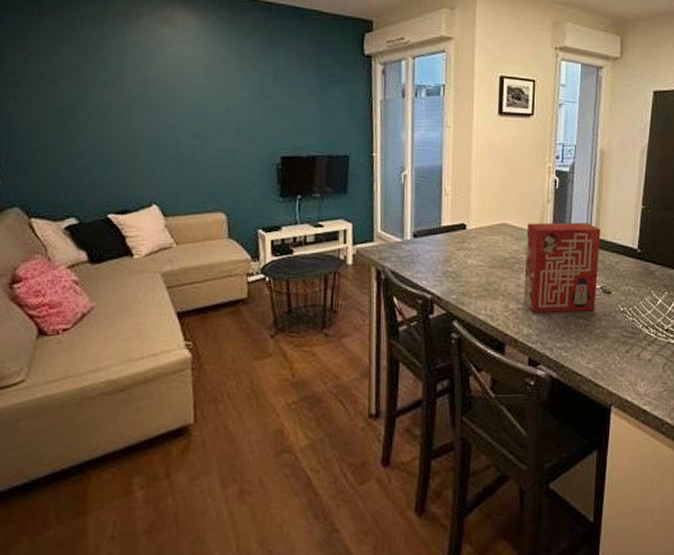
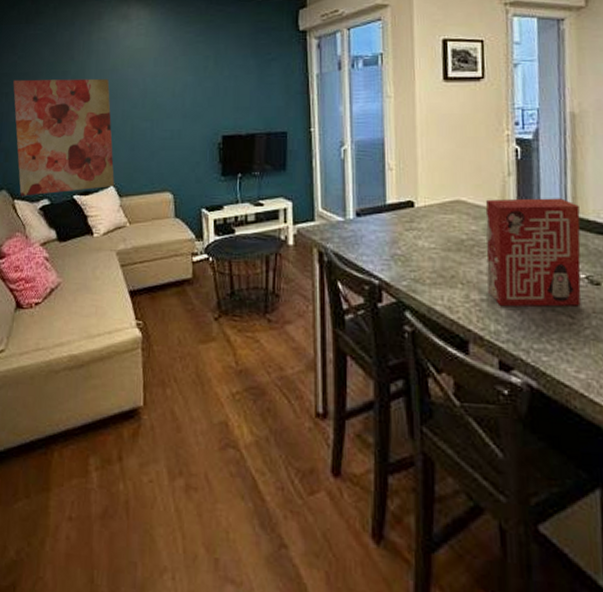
wall art: none [23,81,158,215] -> present [13,78,114,196]

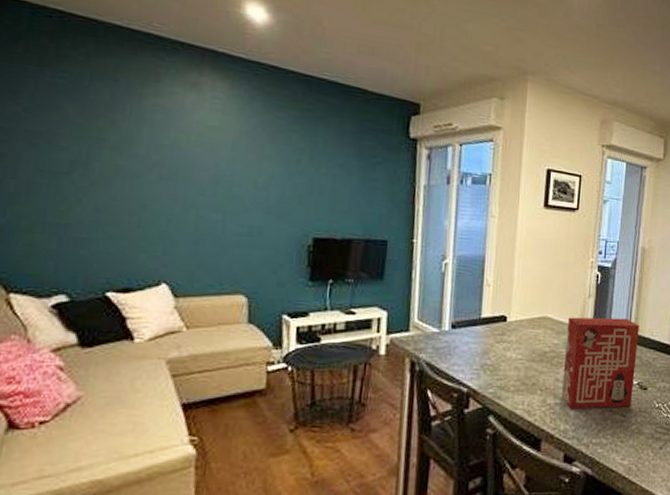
wall art: present [13,78,114,196] -> none [12,137,169,290]

